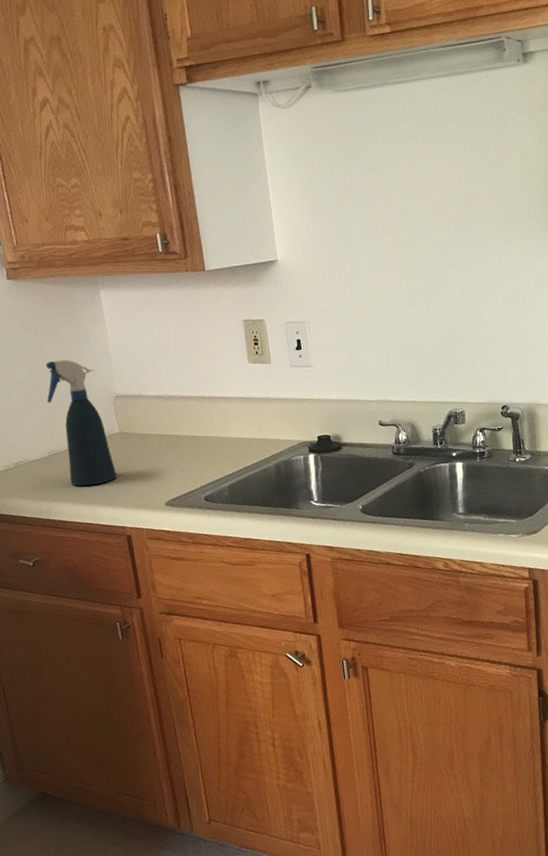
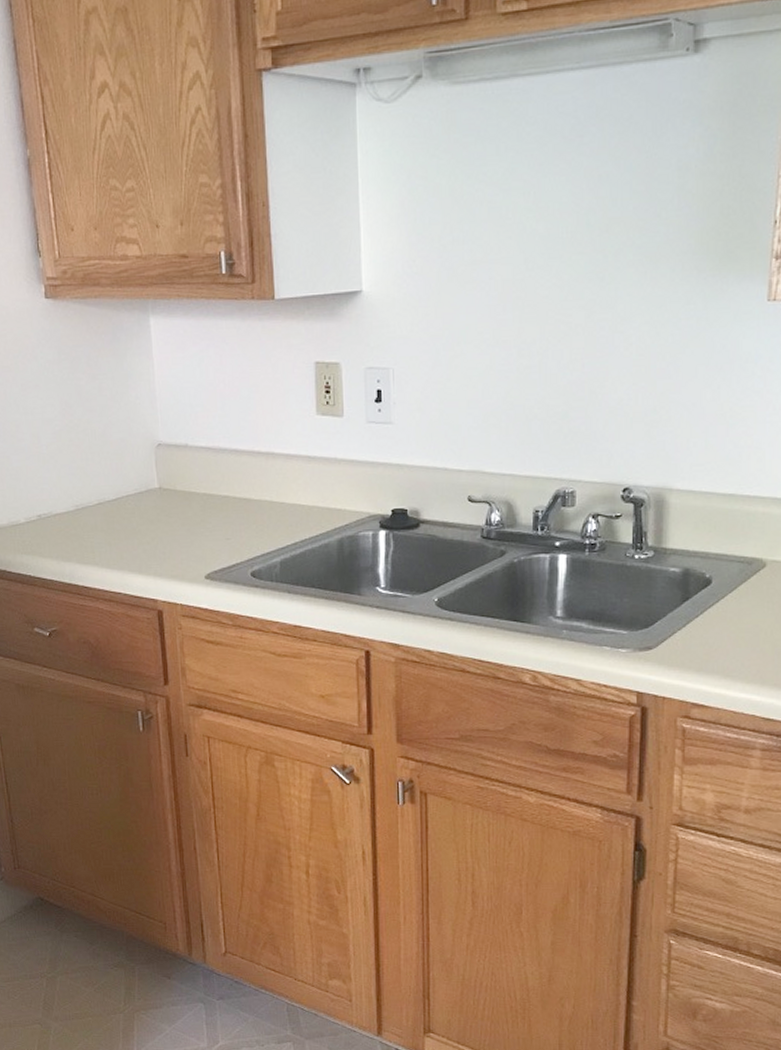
spray bottle: present [45,359,117,486] -> none [79,396,152,548]

